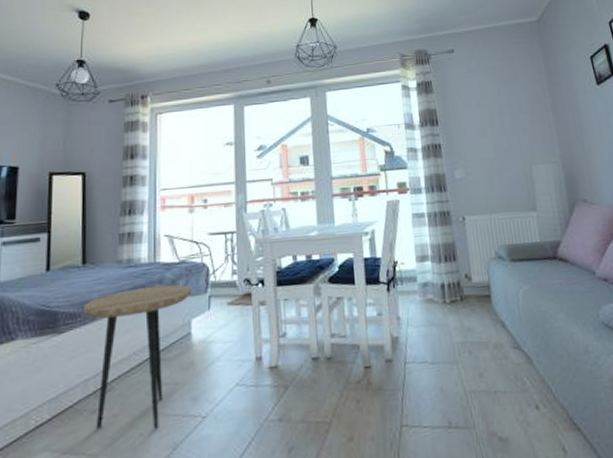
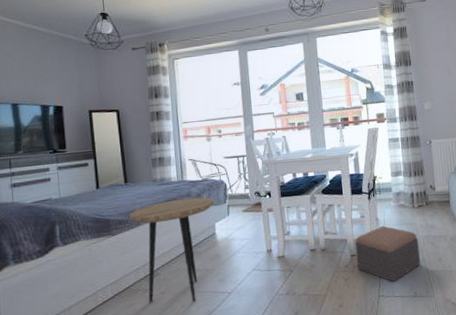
footstool: none [369,326,456,406] -> present [355,225,421,282]

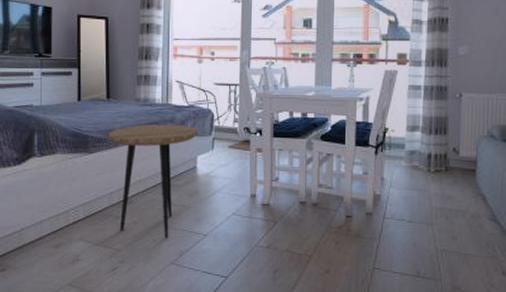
footstool: present [355,225,421,282] -> none [352,187,431,255]

